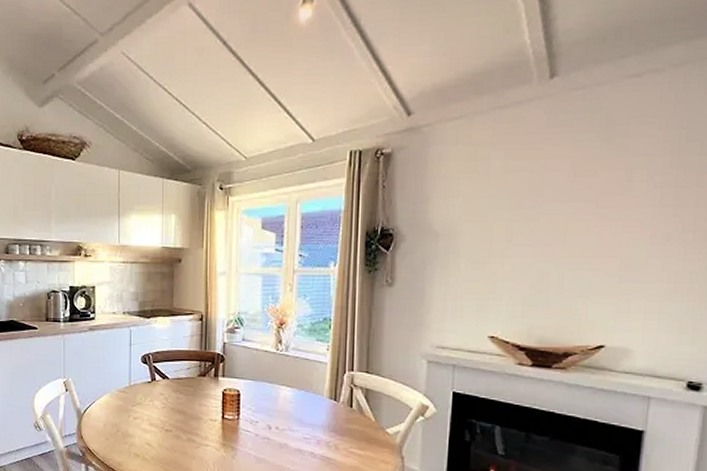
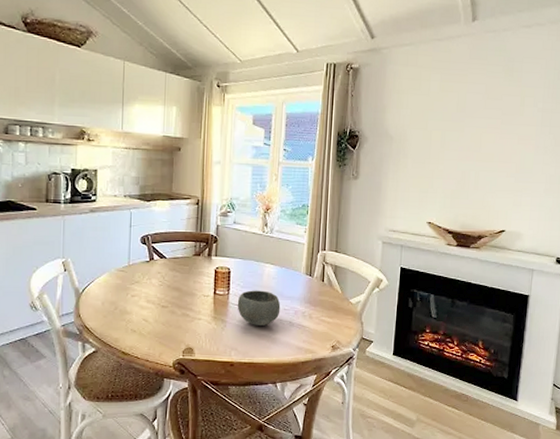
bowl: none [248,415,300,456] -> present [237,290,281,325]

